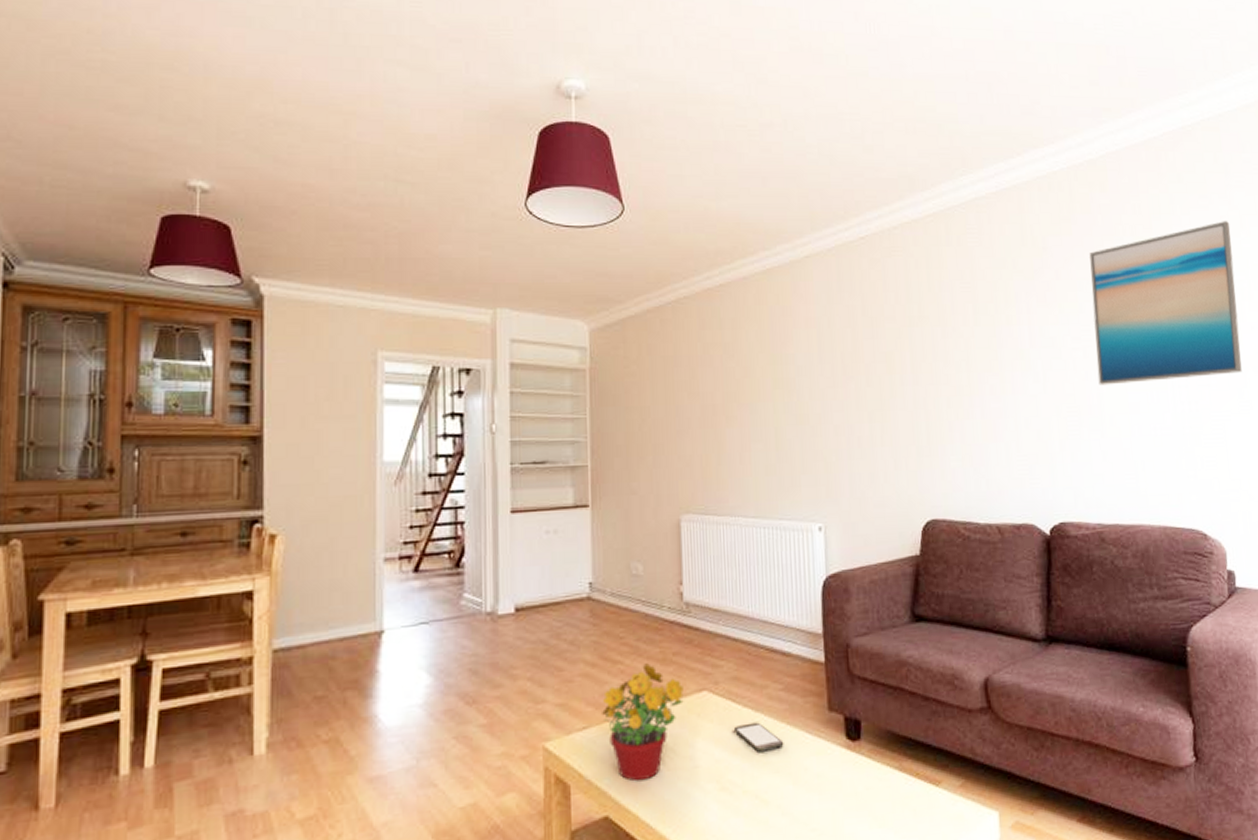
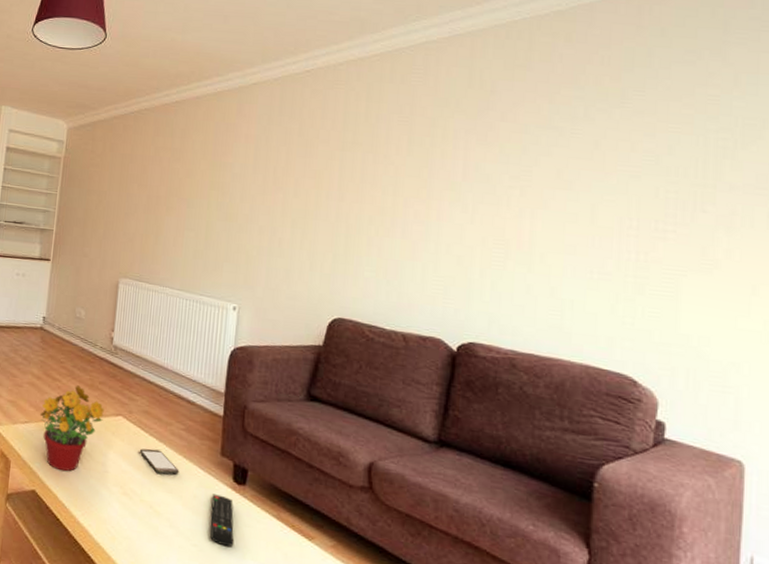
remote control: none [825,759,858,821] -> present [210,494,235,547]
wall art: present [1089,221,1242,385] -> none [533,77,721,231]

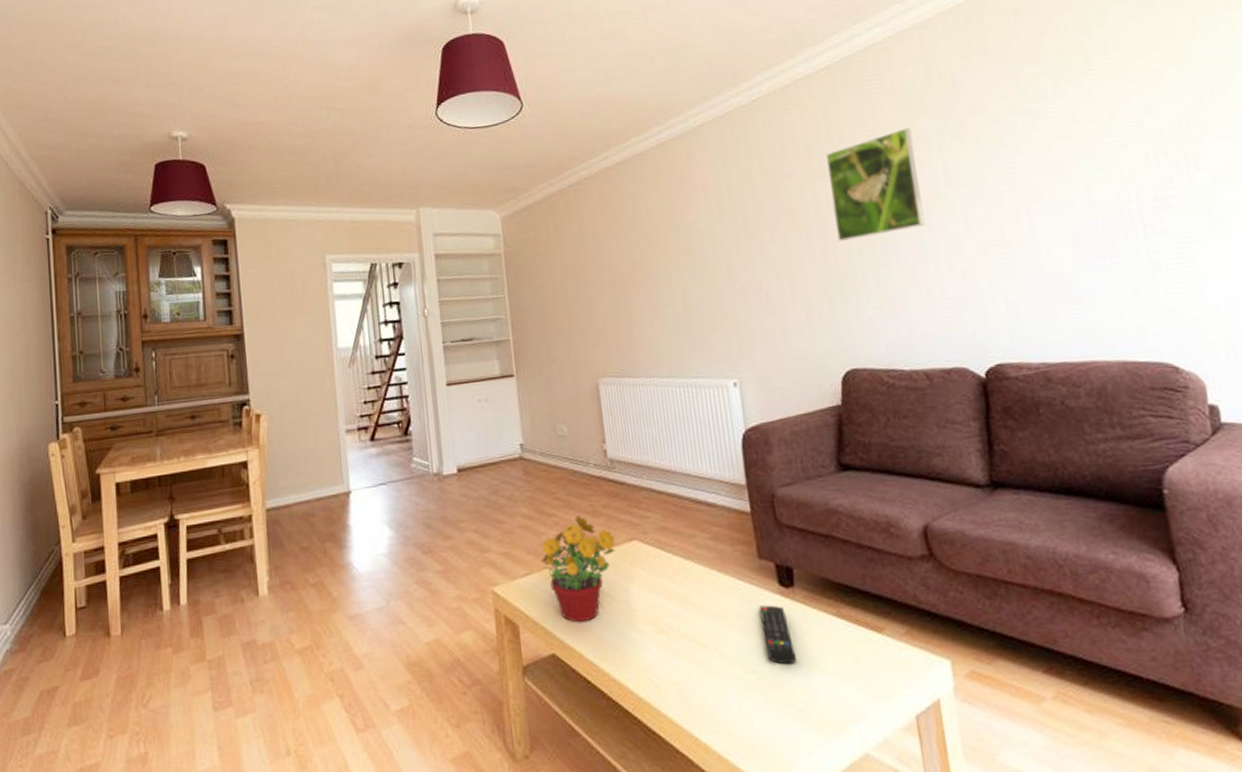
smartphone: present [139,448,180,475] -> none [665,569,717,597]
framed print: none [354,121,443,210] -> present [826,128,926,241]

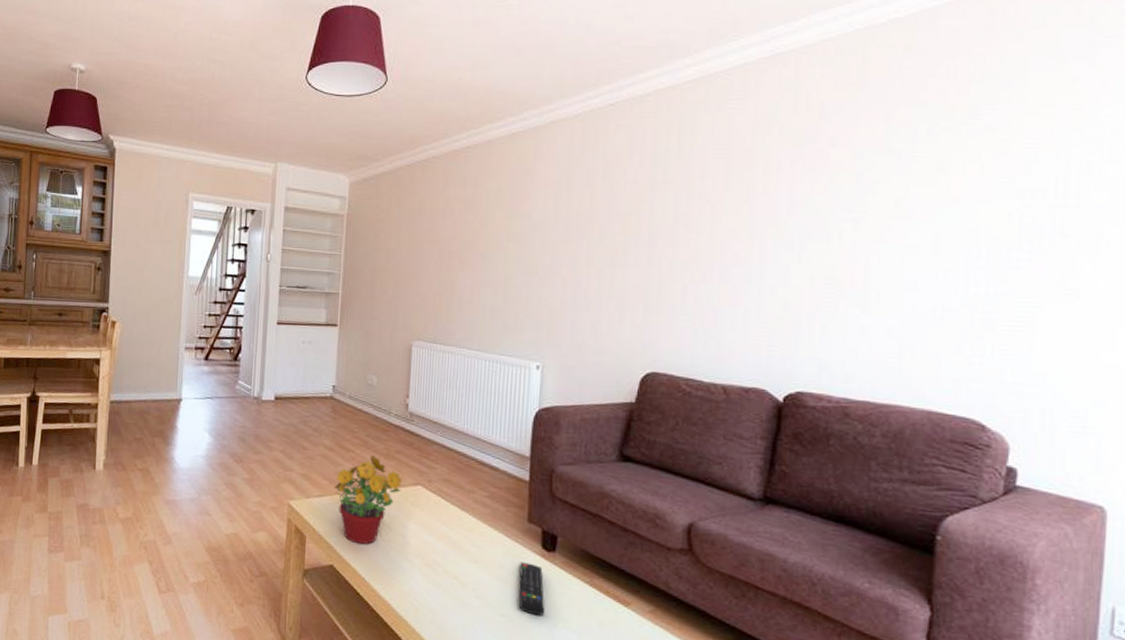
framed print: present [826,128,926,241] -> none [666,152,764,253]

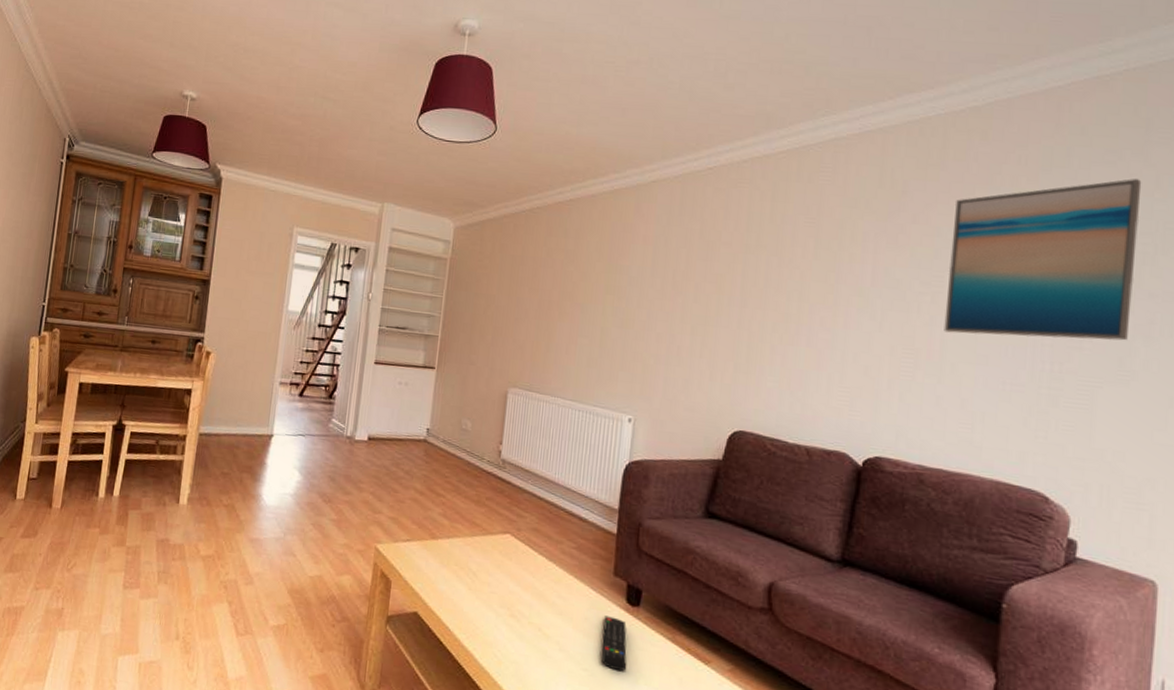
flowerpot: present [335,455,402,544] -> none [423,501,491,592]
wall art: none [867,84,1086,260] -> present [944,179,1142,341]

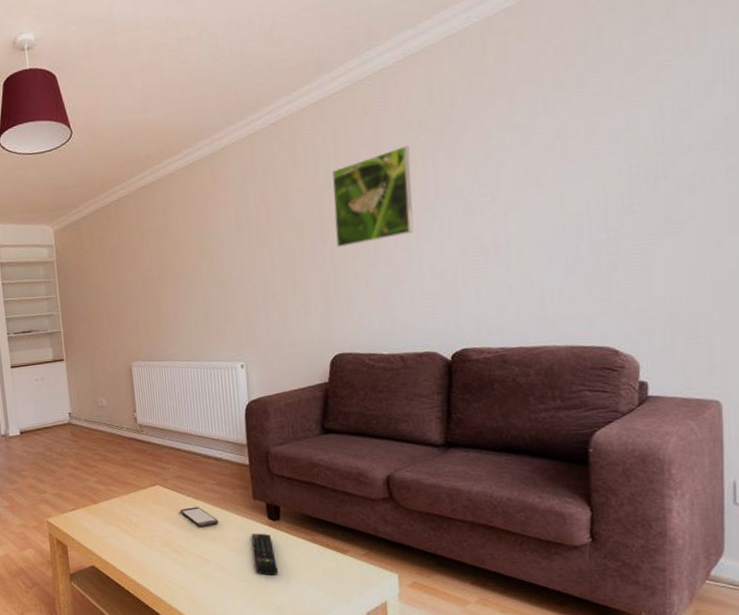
smartphone: none [527,568,570,596] -> present [179,507,219,527]
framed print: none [757,223,851,317] -> present [332,145,414,247]
wall art: present [944,179,1142,341] -> none [502,42,673,226]

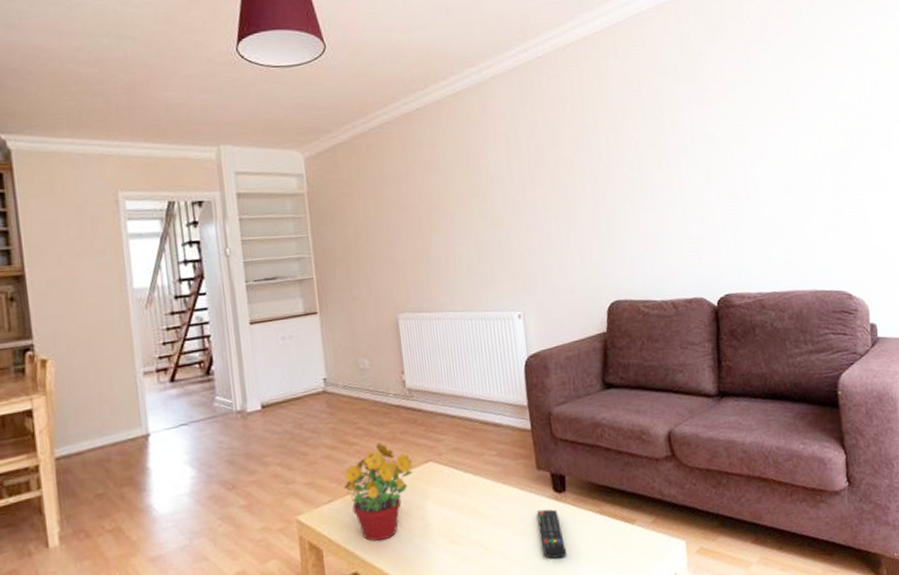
flowerpot: none [85,467,142,544] -> present [344,443,413,541]
smartphone: present [179,507,219,527] -> none [457,484,501,509]
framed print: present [332,145,414,247] -> none [599,90,676,188]

